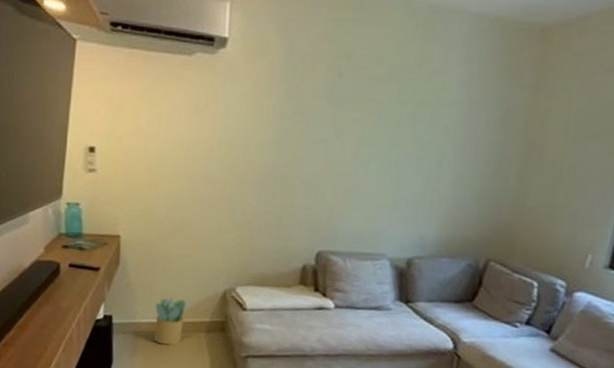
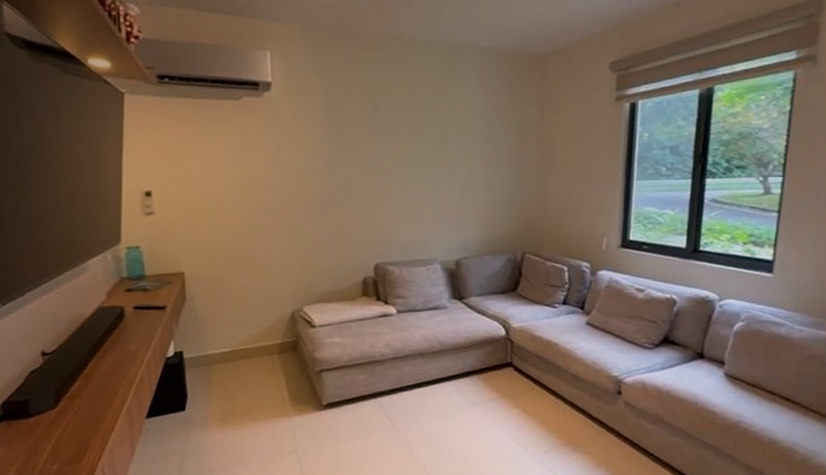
potted plant: present [154,297,187,346] -> none [224,325,257,372]

